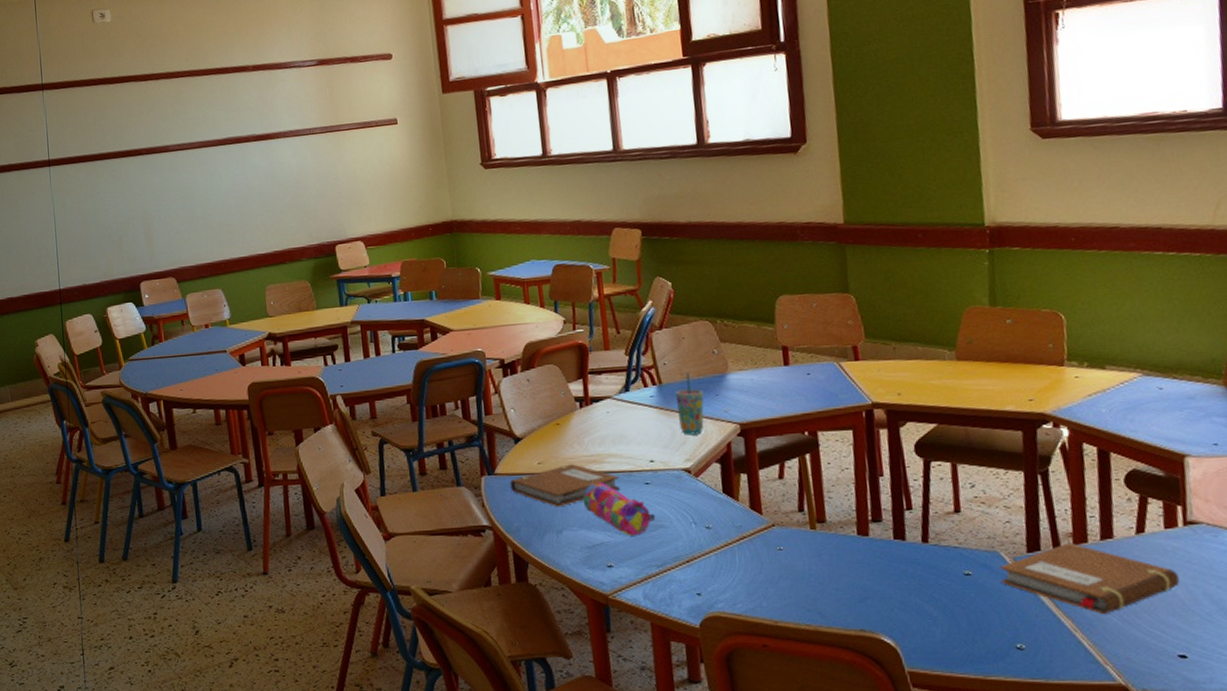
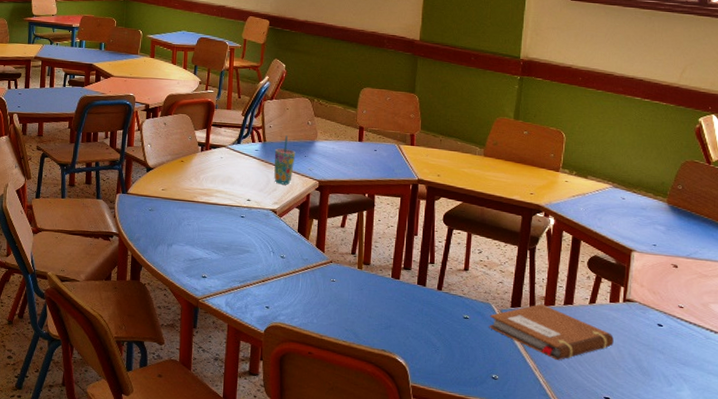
notebook: present [510,464,620,508] -> none [138,193,223,226]
pencil case: present [582,482,656,536] -> none [191,210,245,256]

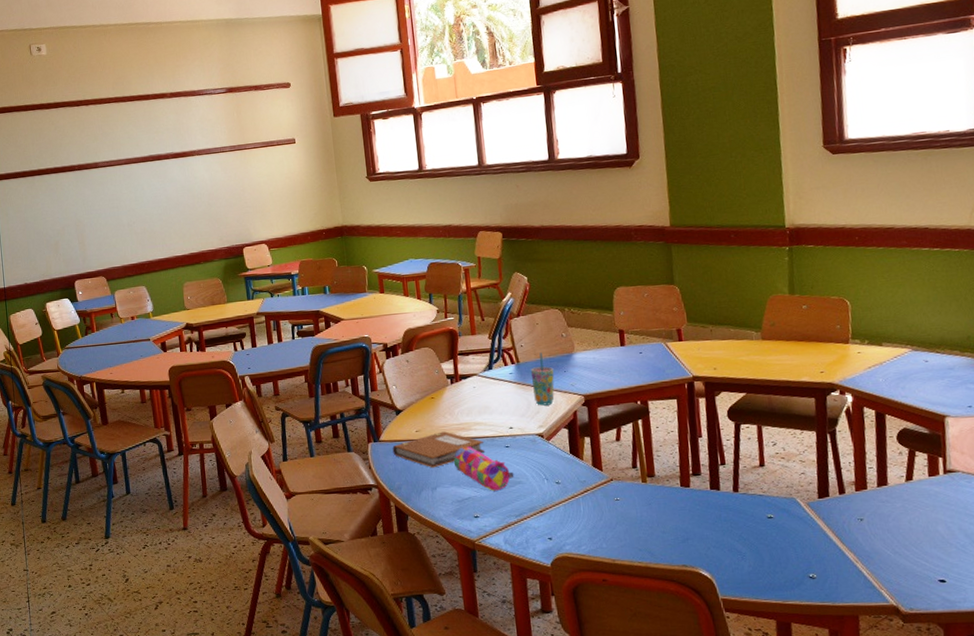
notebook: none [138,193,223,226] -> present [392,431,484,468]
pencil case: none [191,210,245,256] -> present [453,446,514,491]
notebook: present [489,303,614,360] -> none [796,489,940,548]

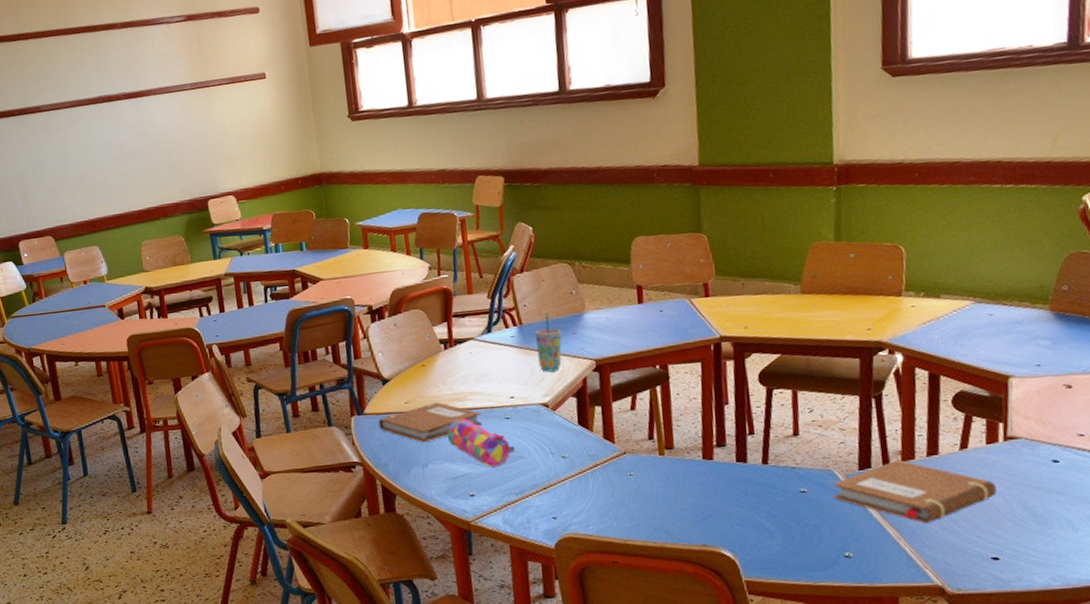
notebook: none [796,489,940,548] -> present [833,459,997,523]

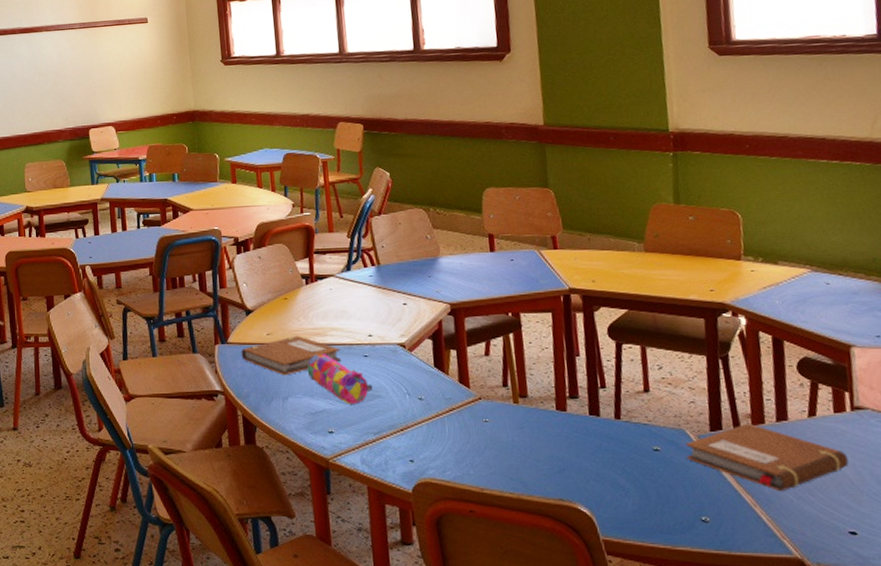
cup: present [534,312,562,372] -> none [392,254,418,313]

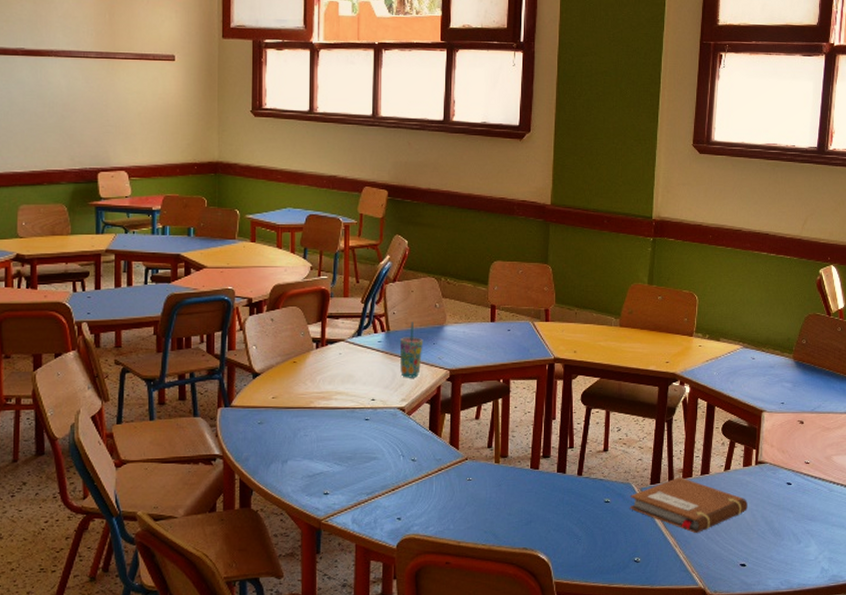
notebook: present [241,336,341,376] -> none [244,399,344,439]
pencil case: present [307,354,373,404] -> none [309,417,371,466]
cup: none [392,254,418,313] -> present [399,322,423,378]

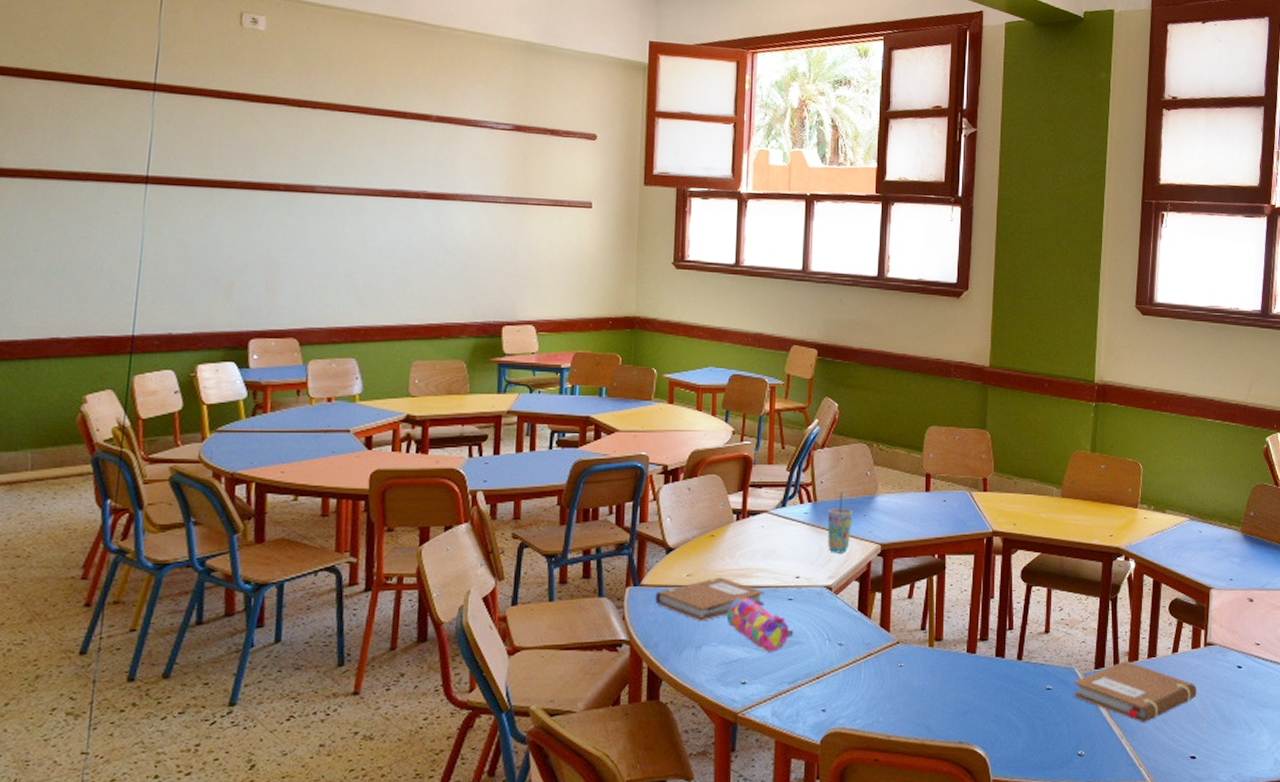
notebook: none [244,399,344,439] -> present [655,577,765,622]
pencil case: none [309,417,371,466] -> present [726,597,794,652]

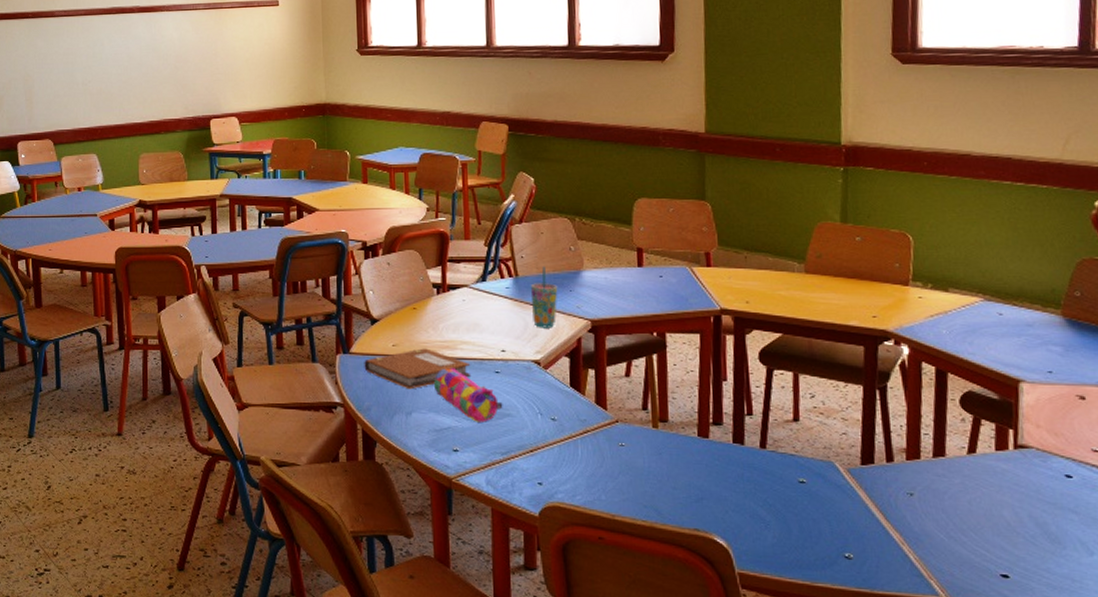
notebook: present [1073,660,1197,722] -> none [834,457,1006,529]

